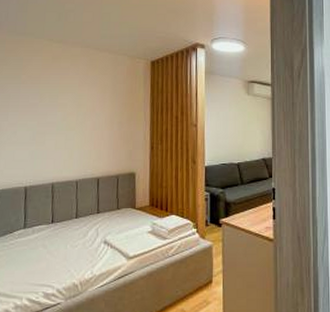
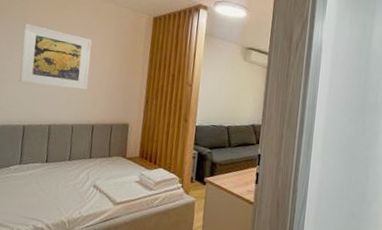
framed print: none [17,82,90,143] -> present [19,23,92,90]

